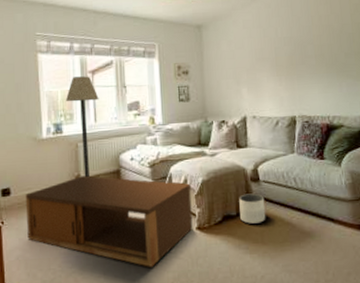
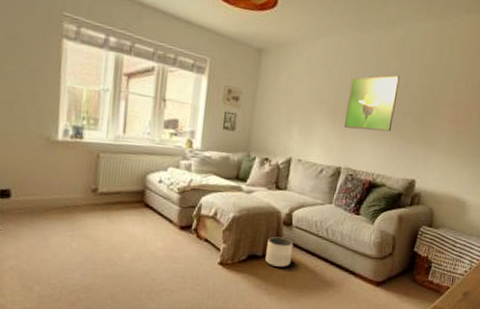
coffee table: present [25,175,193,267] -> none [26,190,220,295]
floor lamp: present [65,76,99,177] -> none [90,76,132,192]
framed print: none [287,20,337,78] -> present [344,75,400,132]

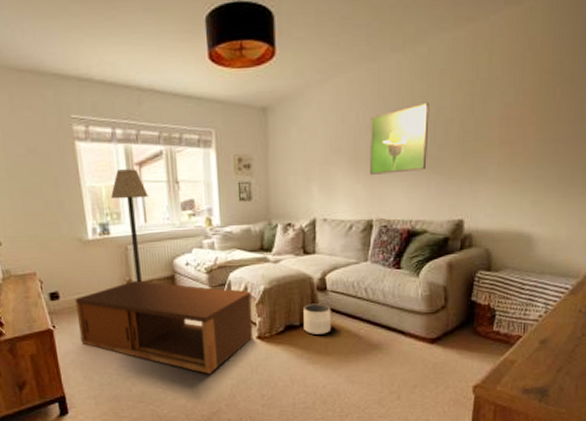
coffee table: none [26,190,220,295] -> present [75,280,253,374]
floor lamp: none [90,76,132,192] -> present [110,169,149,282]

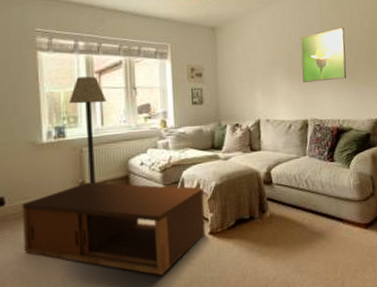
planter: present [303,303,332,336] -> none [252,196,279,228]

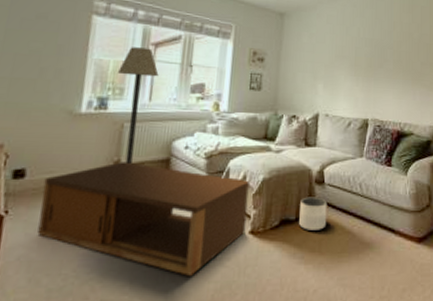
planter: none [252,196,279,228] -> present [299,197,328,232]
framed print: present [300,27,347,82] -> none [367,29,414,81]

